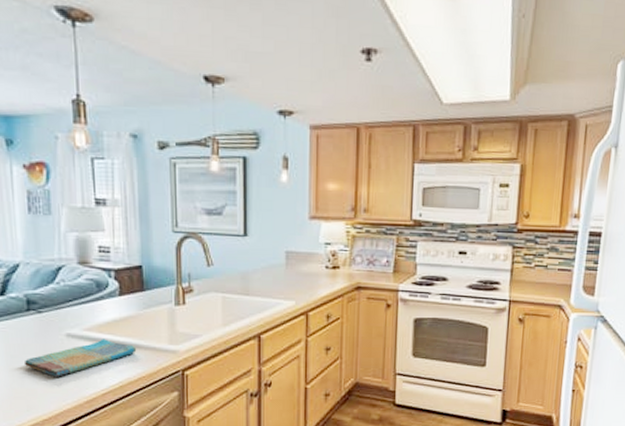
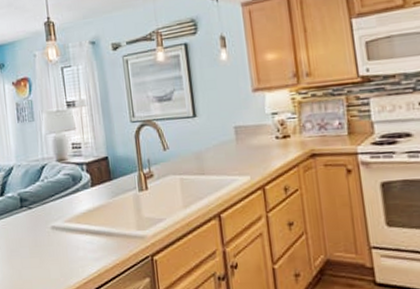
dish towel: present [23,339,137,377] -> none [20,229,110,268]

